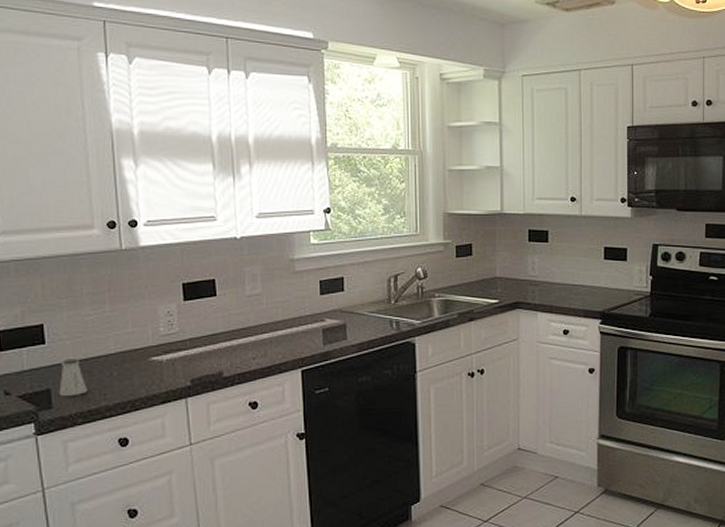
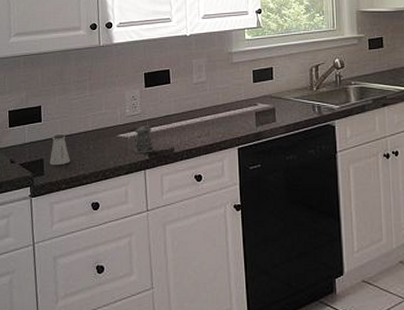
pepper shaker: none [162,346,200,379] -> present [127,126,156,153]

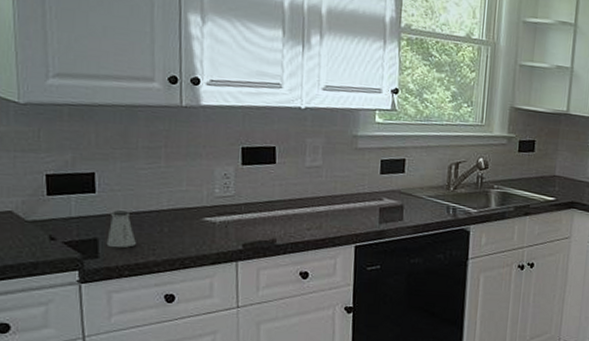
pepper shaker: present [127,126,156,153] -> none [215,210,252,243]

